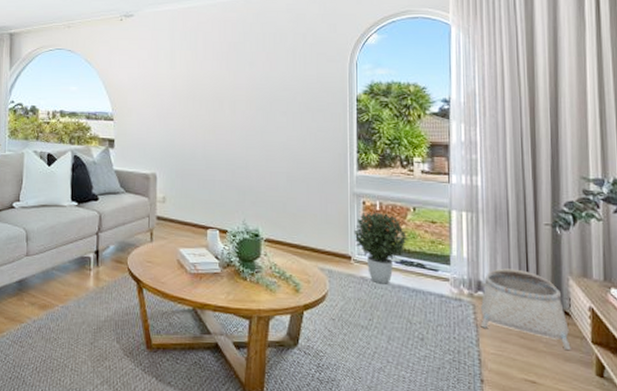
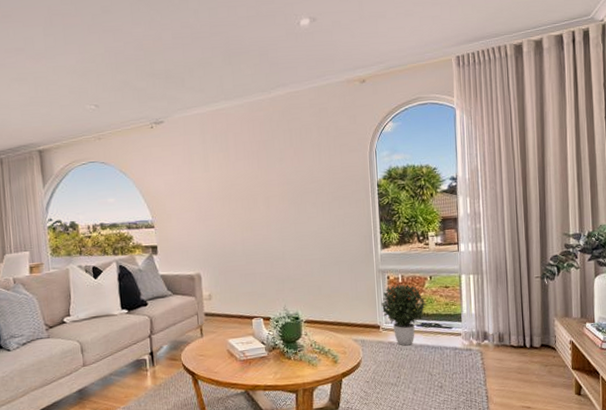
basket: present [480,268,571,350] -> none [487,317,557,378]

